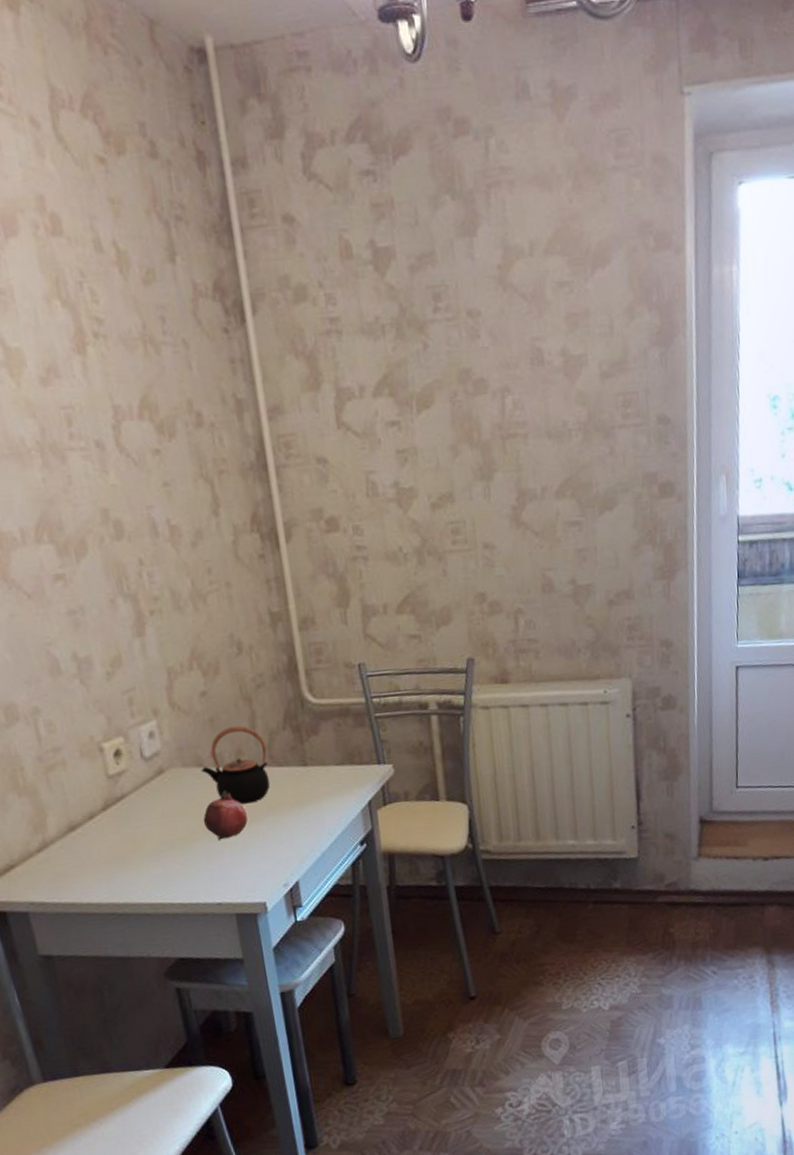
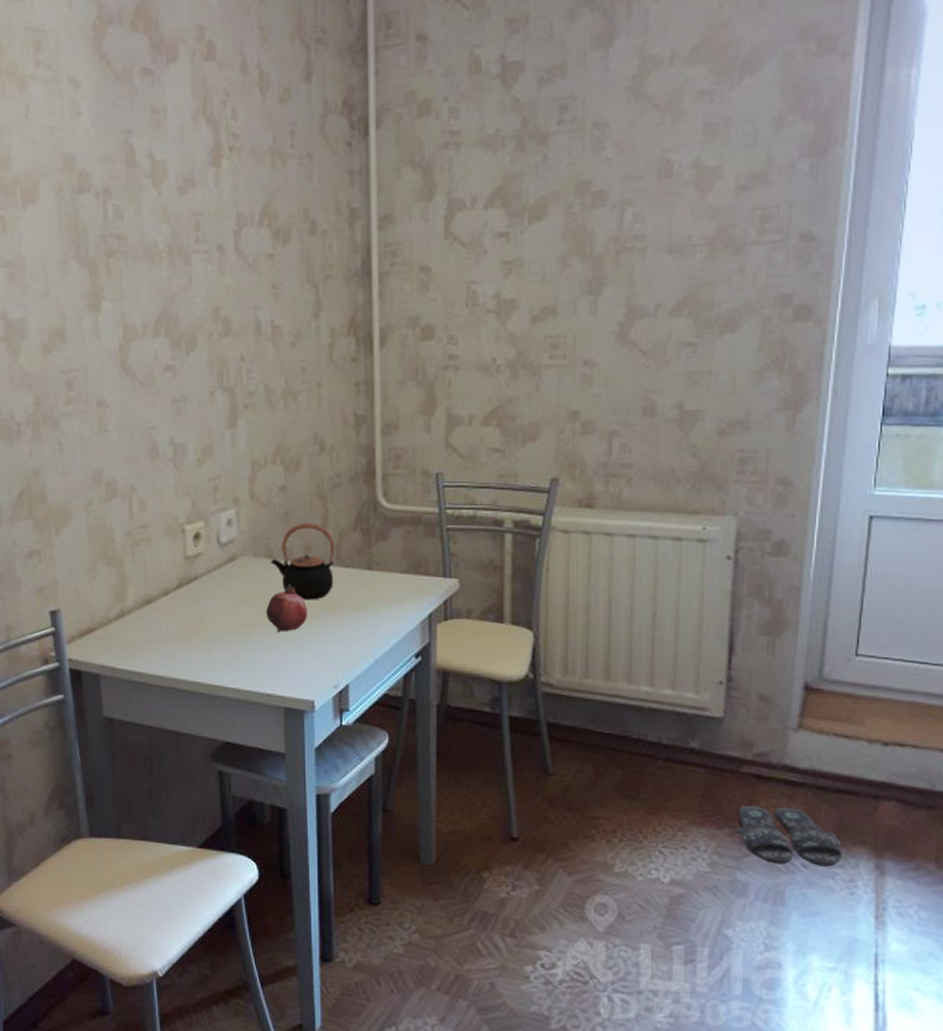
slippers: none [658,925,741,975] -> present [737,805,842,867]

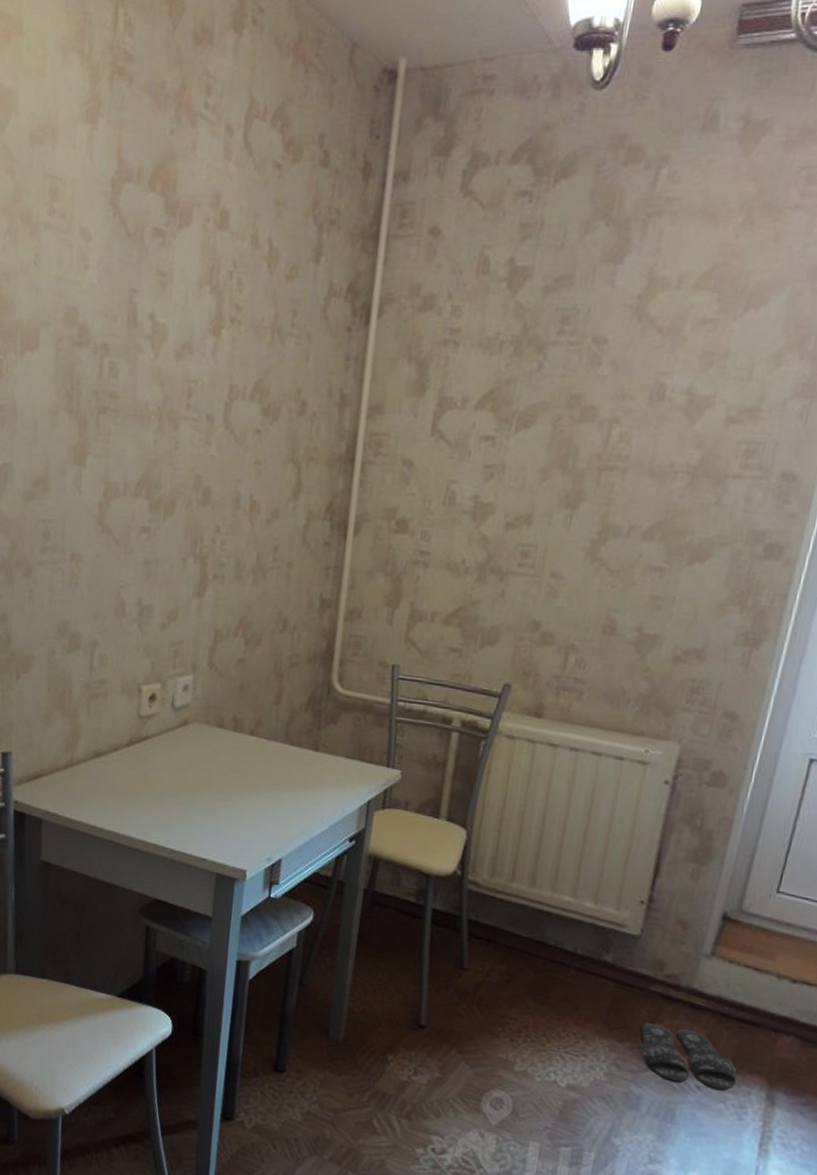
fruit: present [265,585,307,632] -> none [209,756,251,801]
teapot: present [270,522,335,600] -> none [220,696,286,773]

